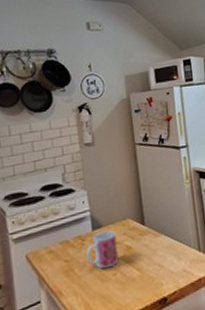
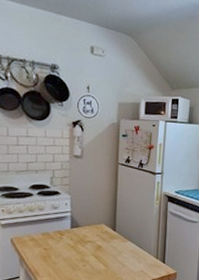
mug: present [86,230,119,269] -> none [63,230,91,260]

